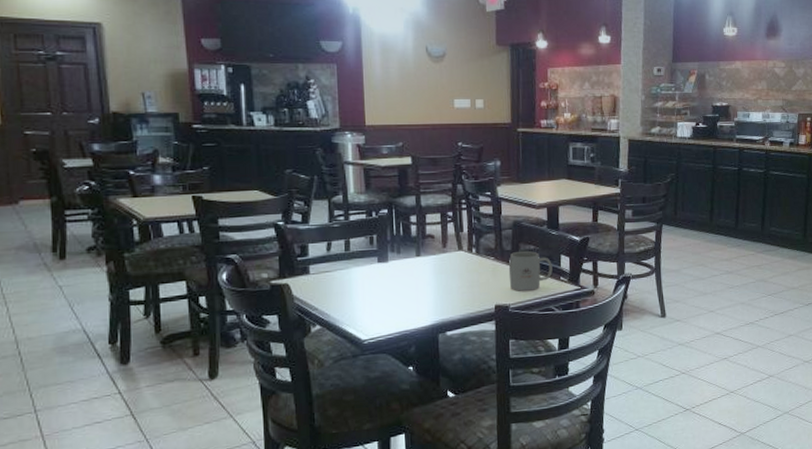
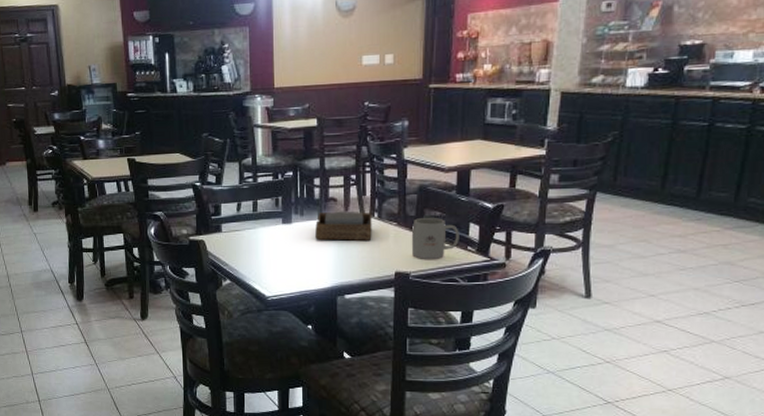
napkin holder: none [413,247,471,278] -> present [315,211,373,241]

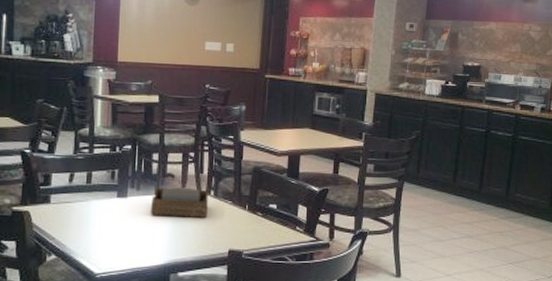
mug: present [411,217,459,260] -> none [244,197,289,239]

